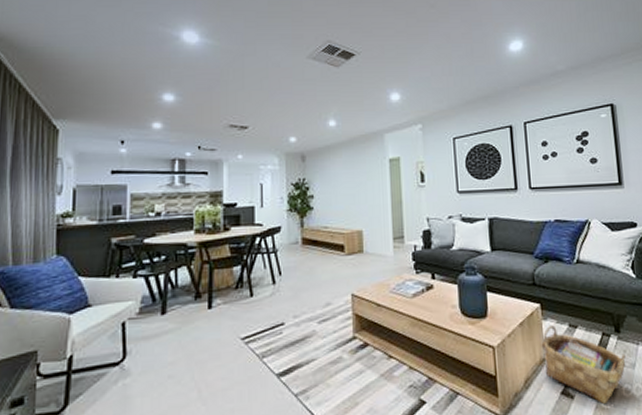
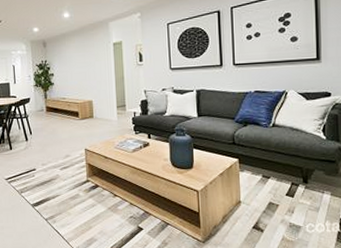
woven basket: present [541,325,627,404] -> none [238,176,312,237]

